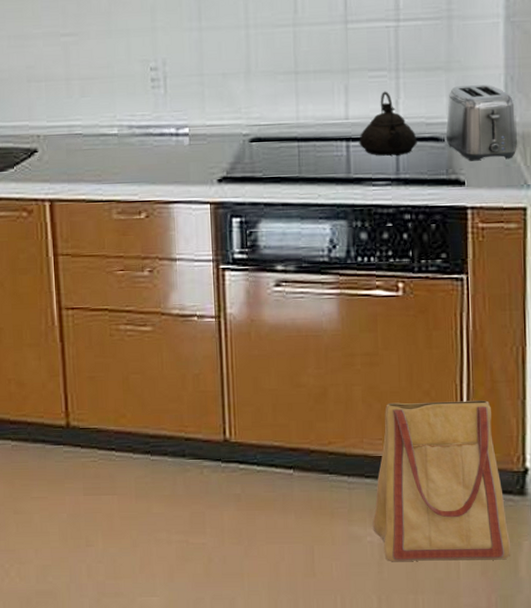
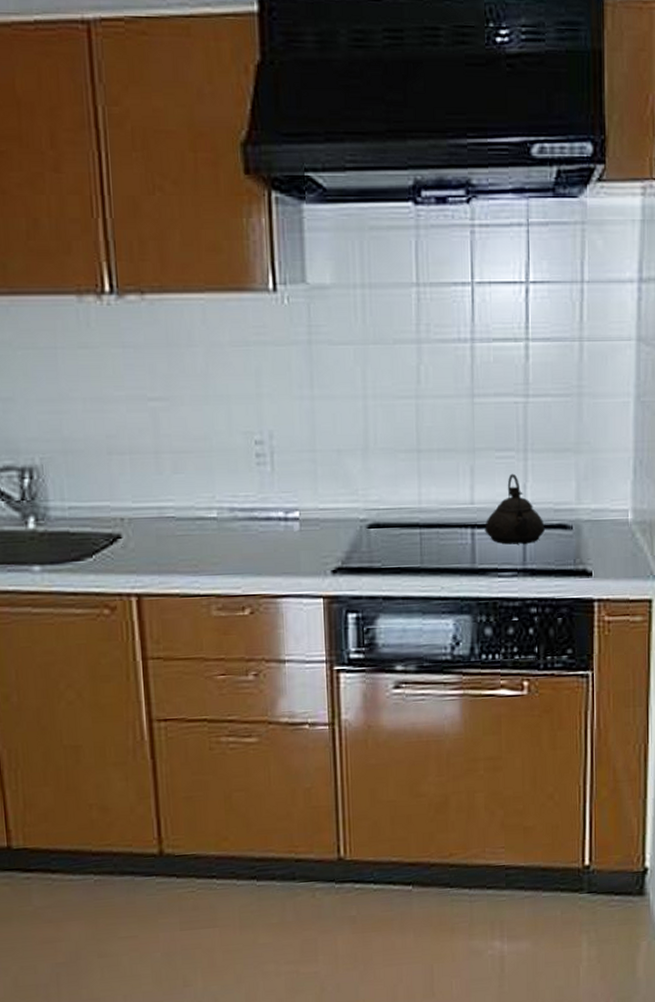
shopping bag: present [372,400,511,562] -> none [494,801,630,975]
toaster: present [446,84,517,161] -> none [574,469,644,551]

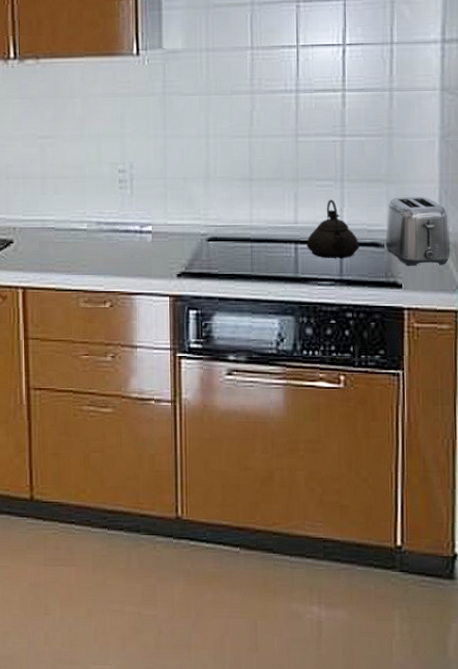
toaster: none [574,469,644,551] -> present [385,197,450,266]

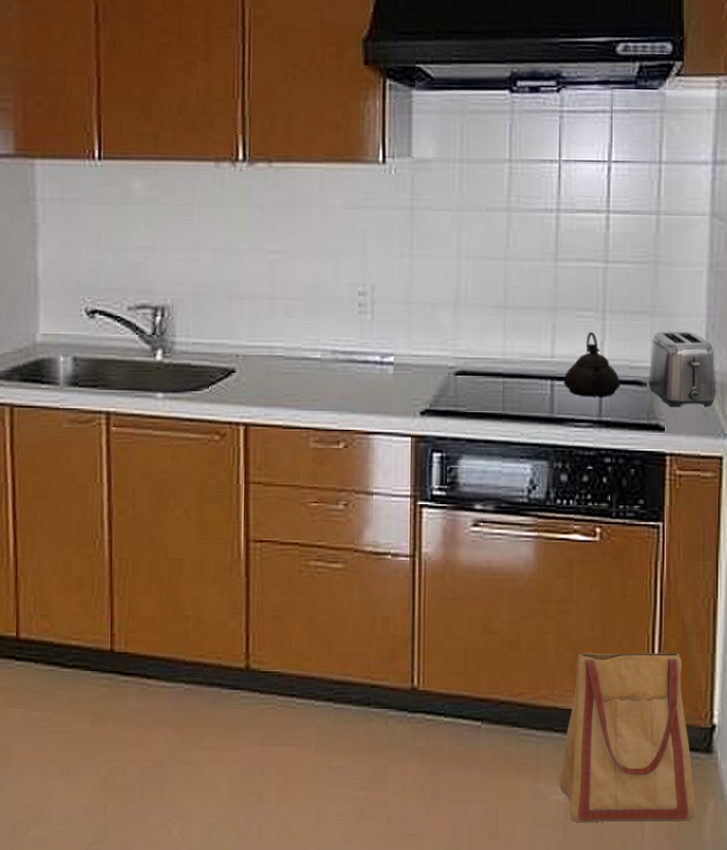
shopping bag: none [312,488,441,641] -> present [559,653,696,823]

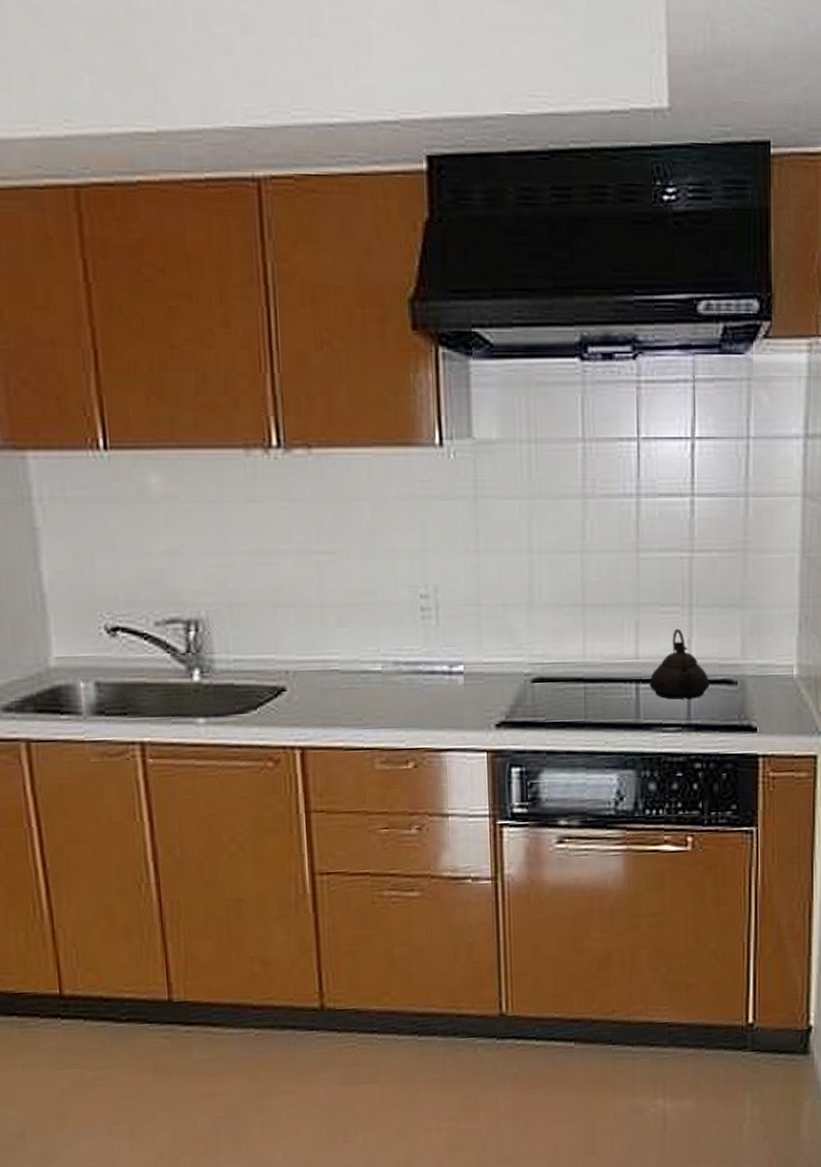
shopping bag: present [559,653,696,823] -> none [656,958,793,1133]
toaster: present [648,331,716,407] -> none [739,624,809,706]

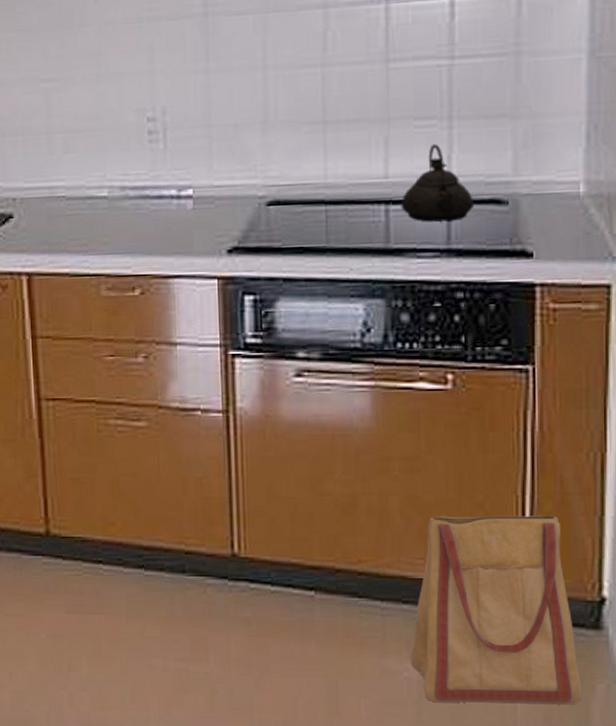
shopping bag: none [656,958,793,1133] -> present [410,516,582,705]

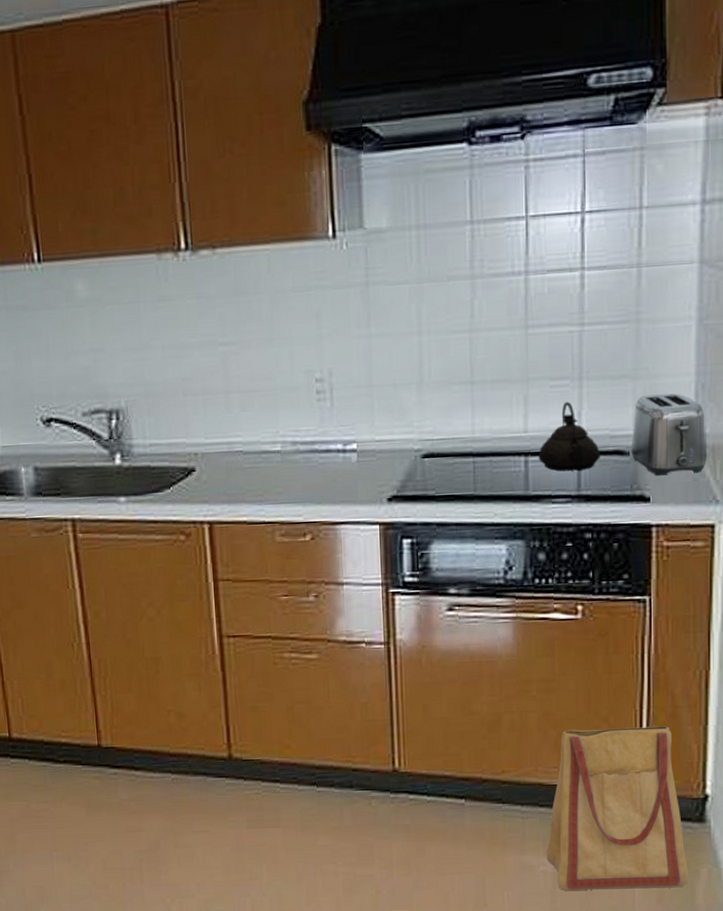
toaster: none [510,135,601,228] -> present [631,393,707,476]

